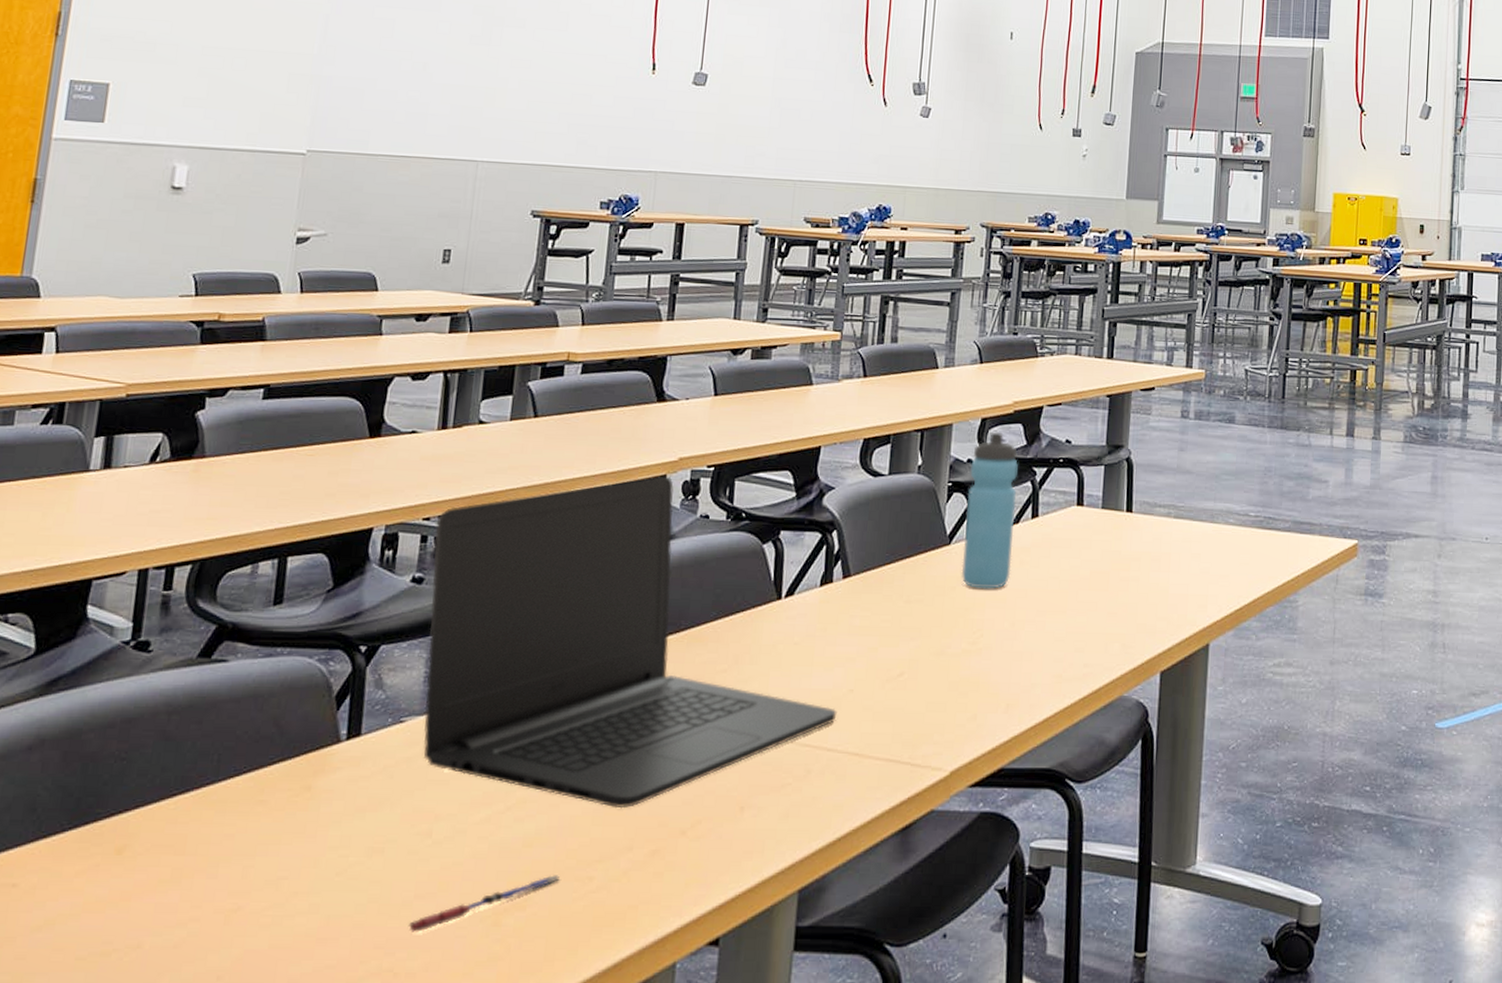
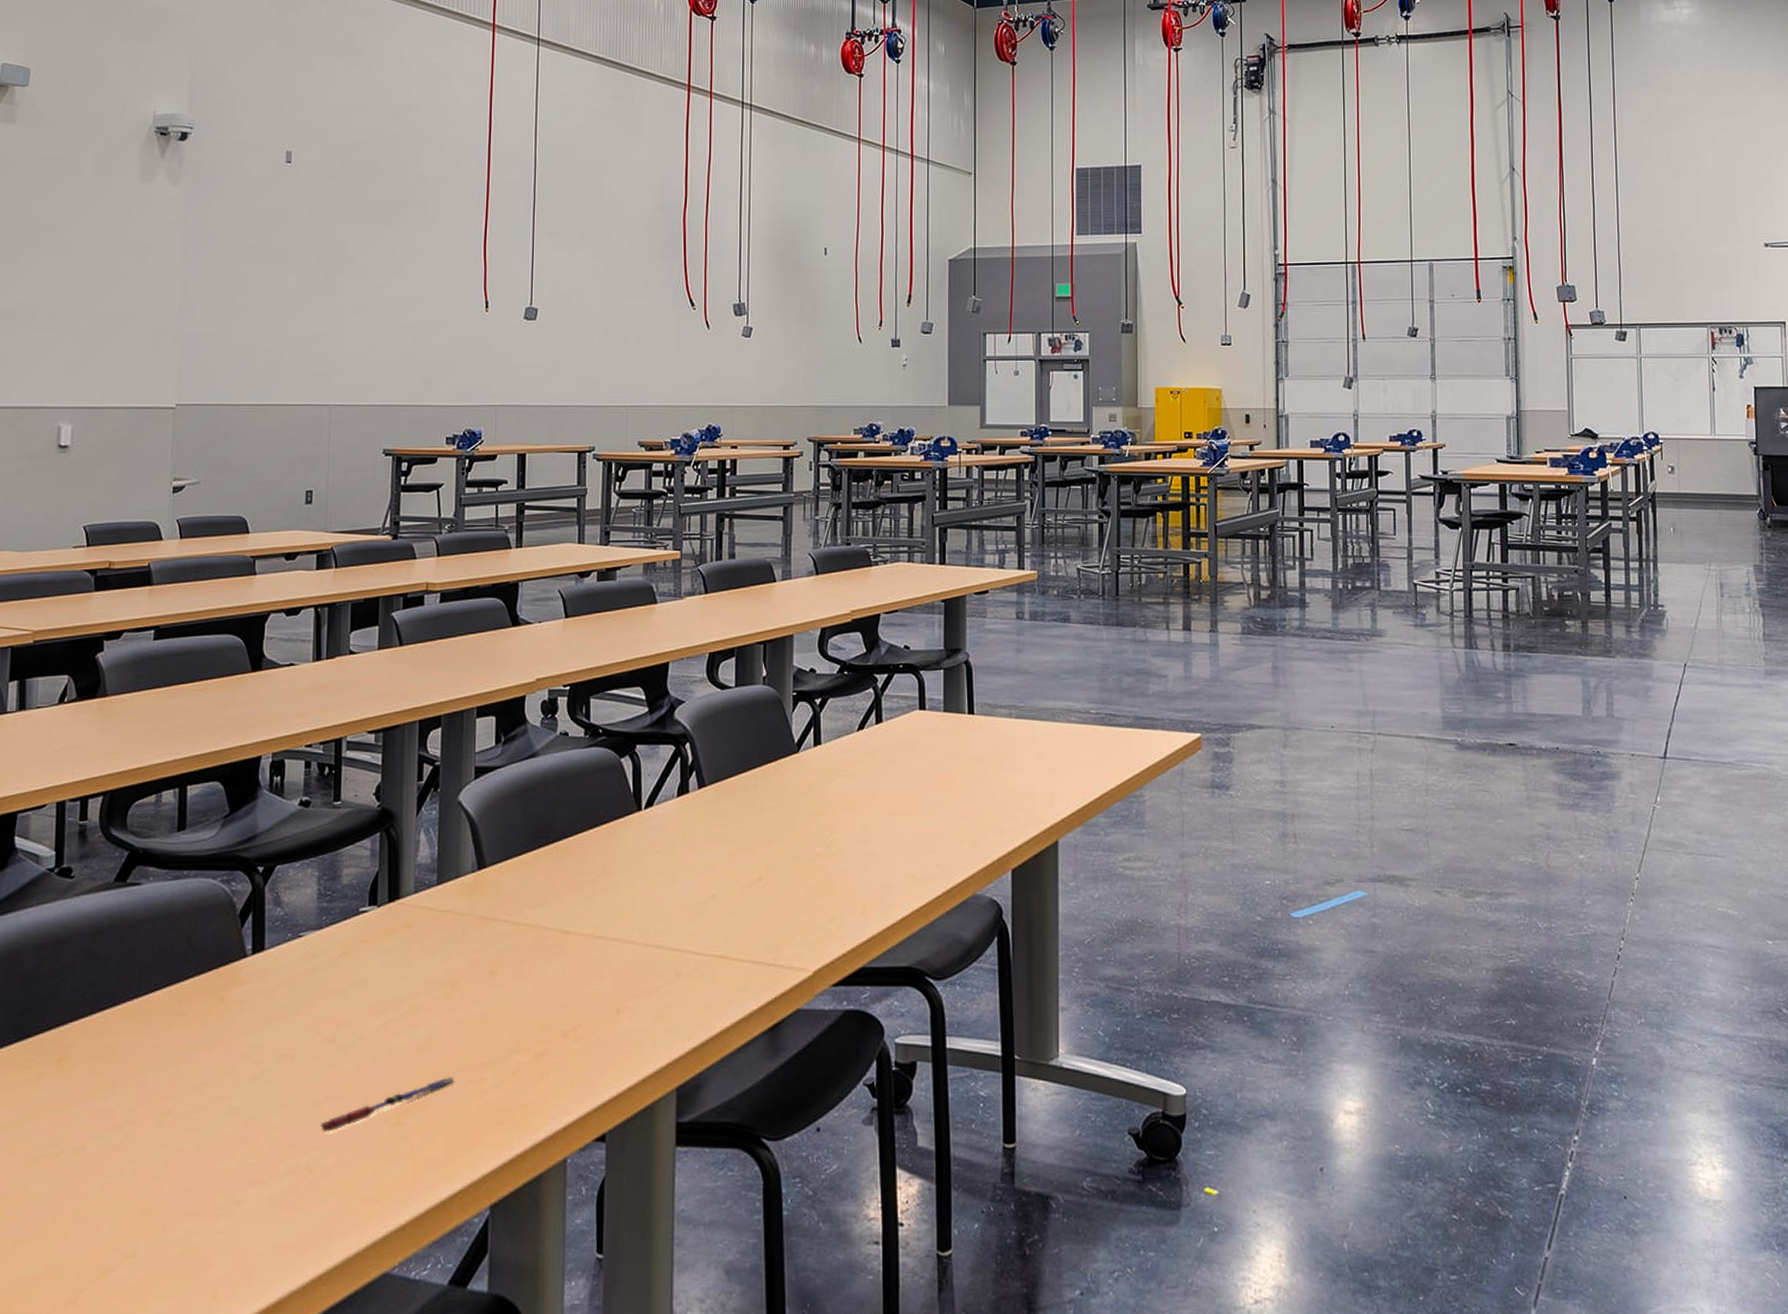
laptop: present [423,476,837,809] -> none [317,696,701,1014]
water bottle: present [961,433,1018,589] -> none [811,642,860,794]

